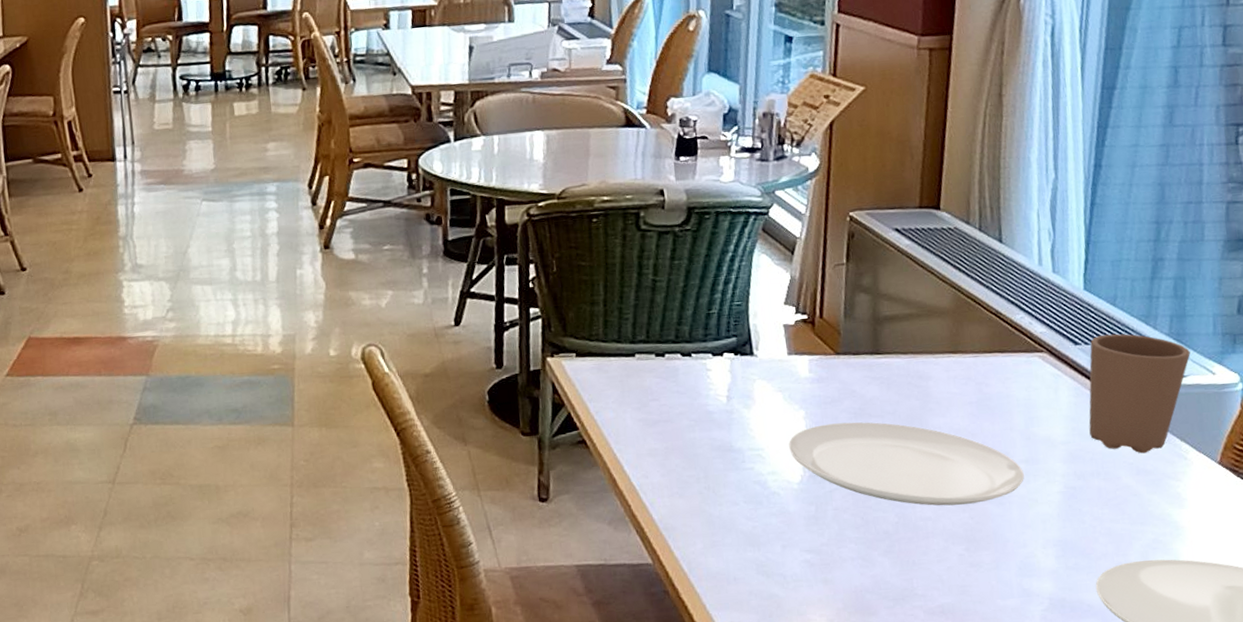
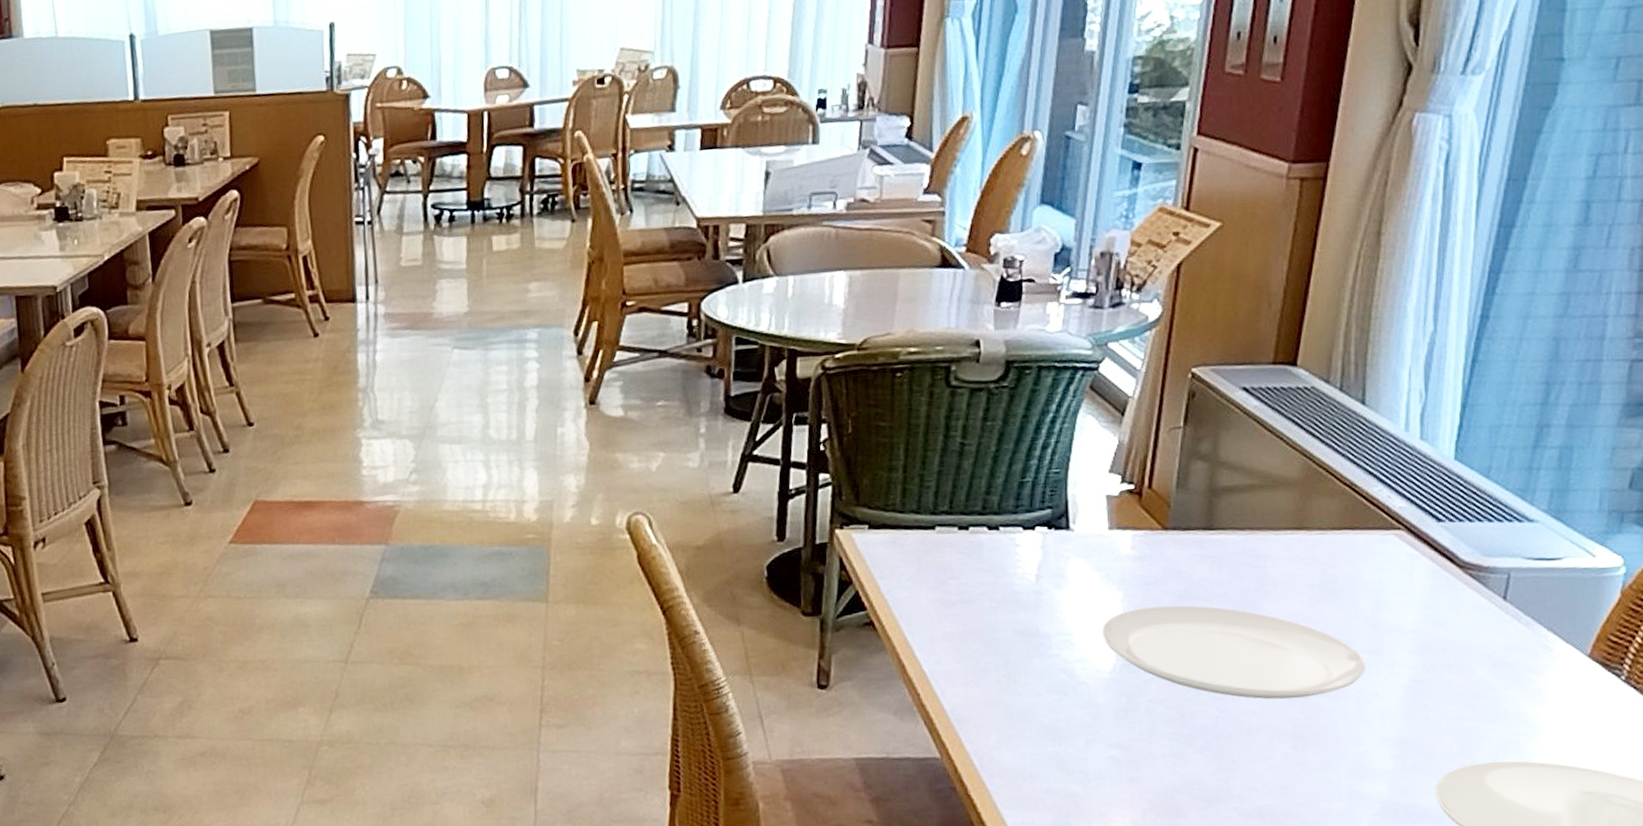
cup: present [1088,333,1191,454] -> none [1445,509,1569,645]

